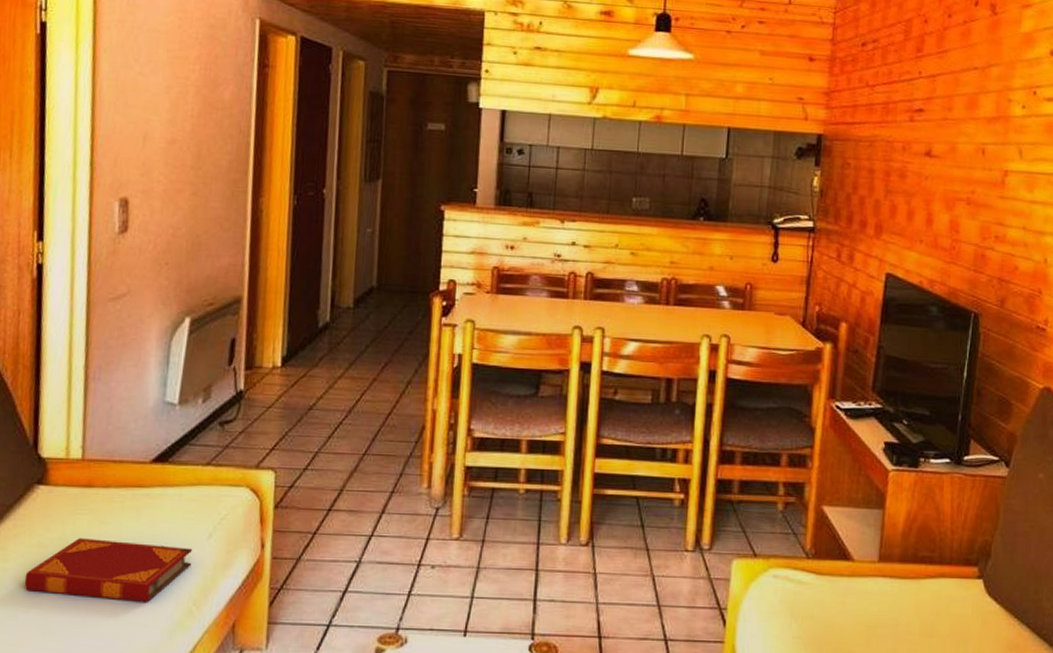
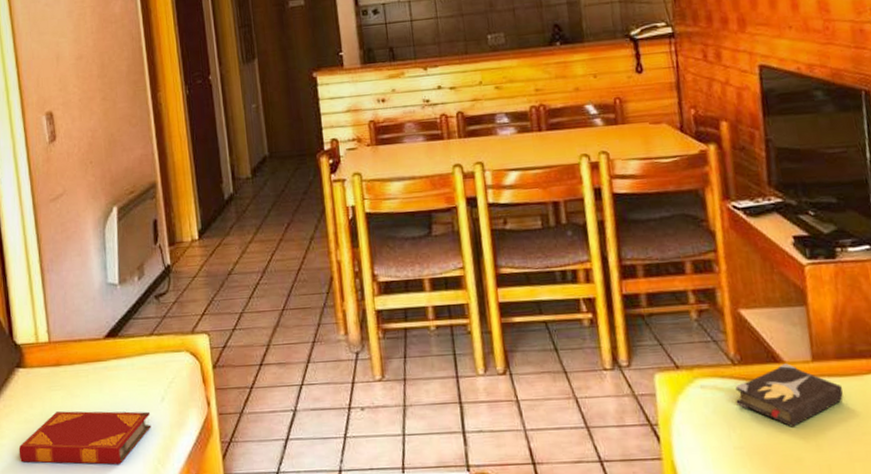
hardback book: none [803,561,899,622] -> present [735,363,843,427]

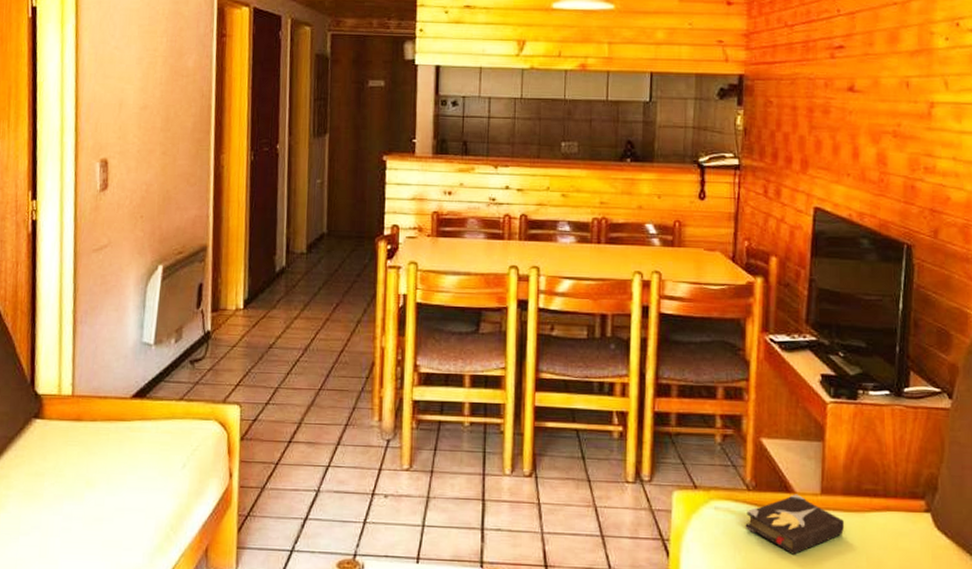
hardback book: present [18,411,152,465] -> none [24,467,169,527]

